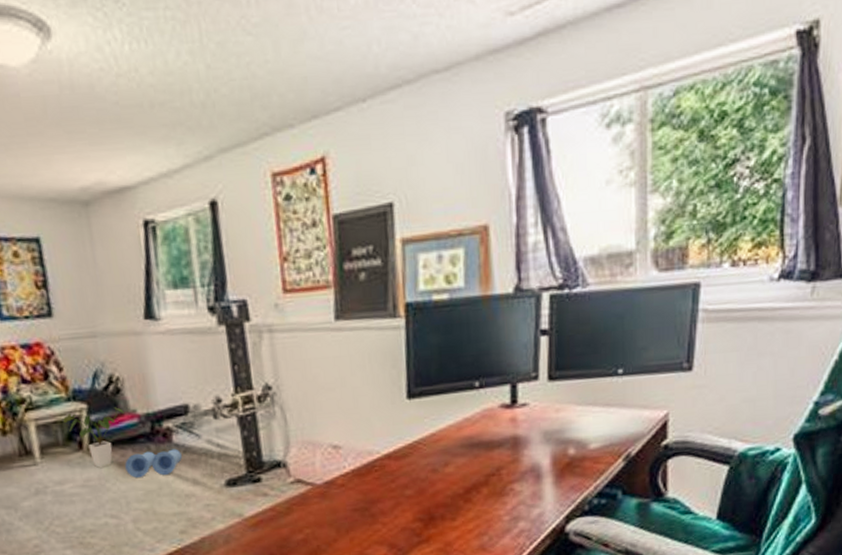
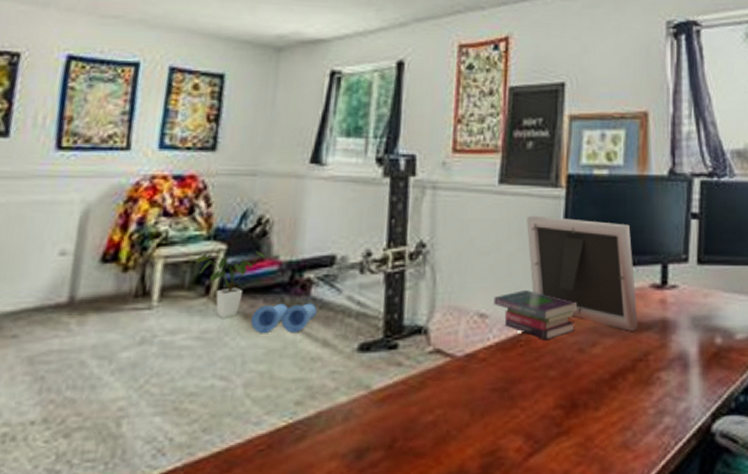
books: none [345,420,427,464] -> present [494,290,577,340]
picture frame: none [368,347,489,450] -> present [527,215,638,331]

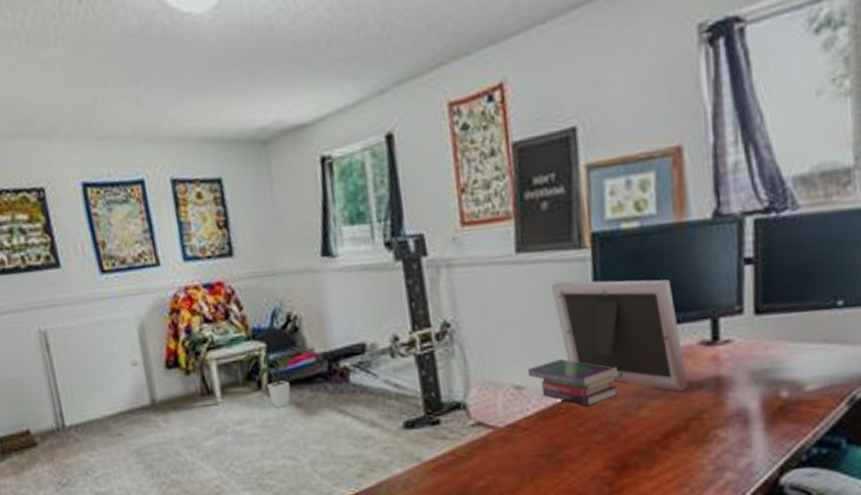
dumbbells: present [251,303,317,333] -> none [302,389,359,418]

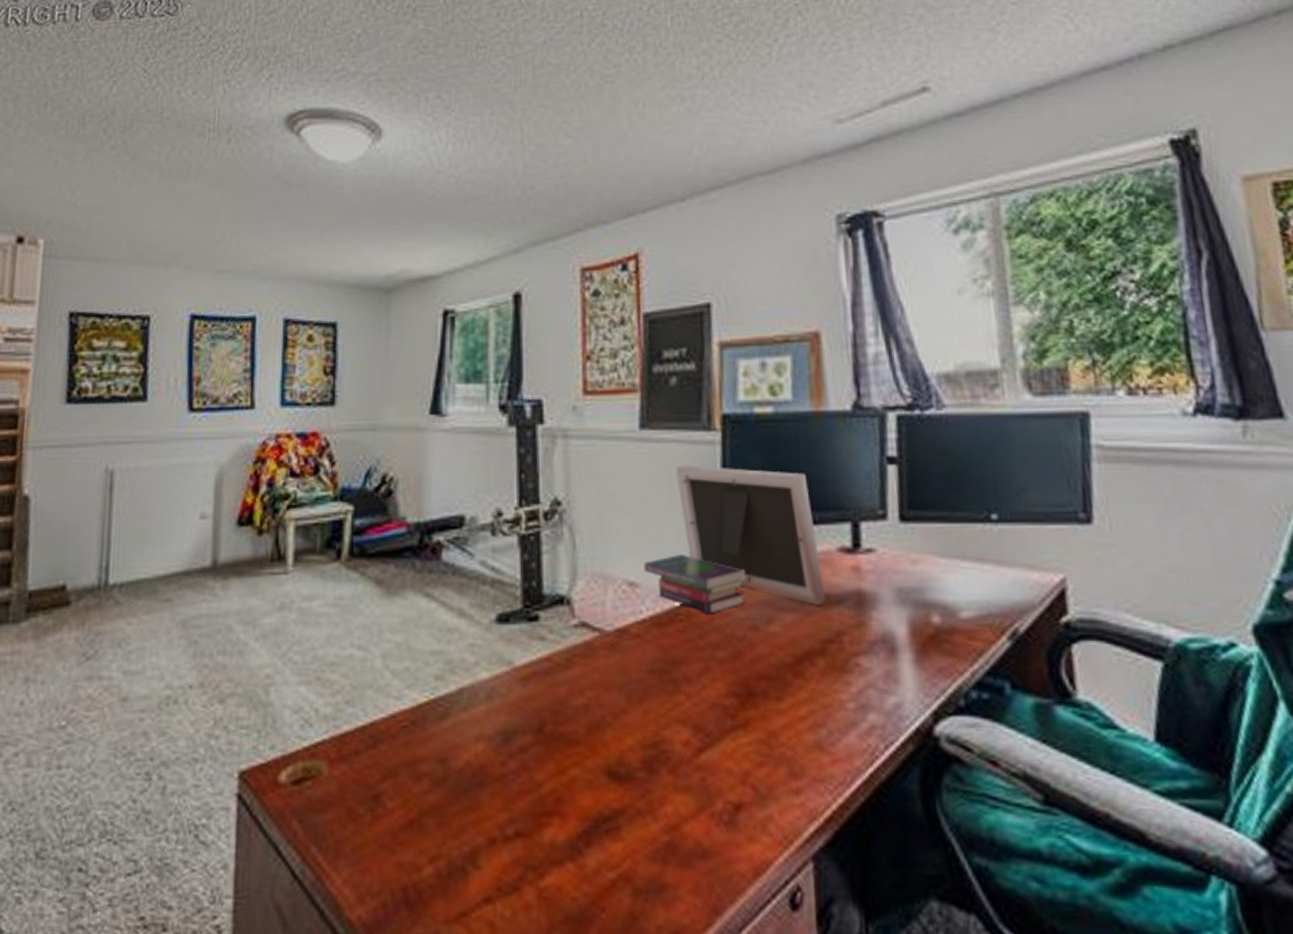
house plant: present [243,346,302,409] -> none [325,512,393,585]

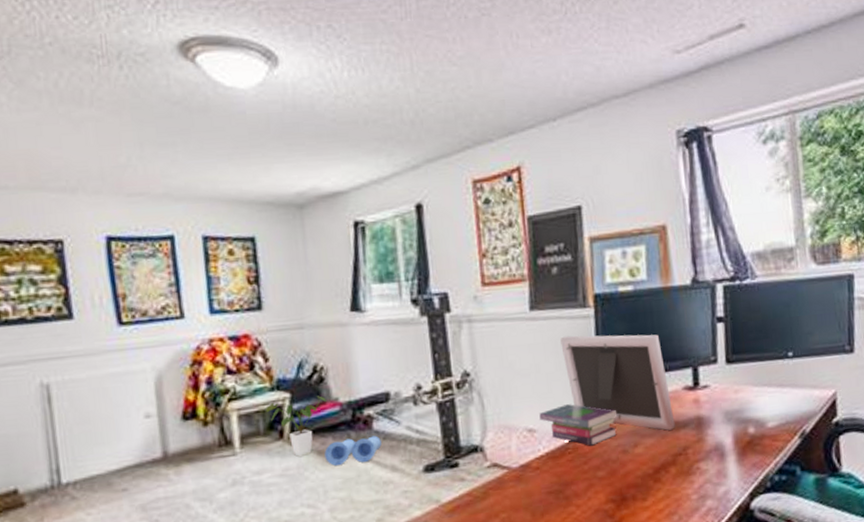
house plant: none [325,512,393,585] -> present [266,396,327,458]
dumbbells: none [384,568,449,600] -> present [324,435,382,466]

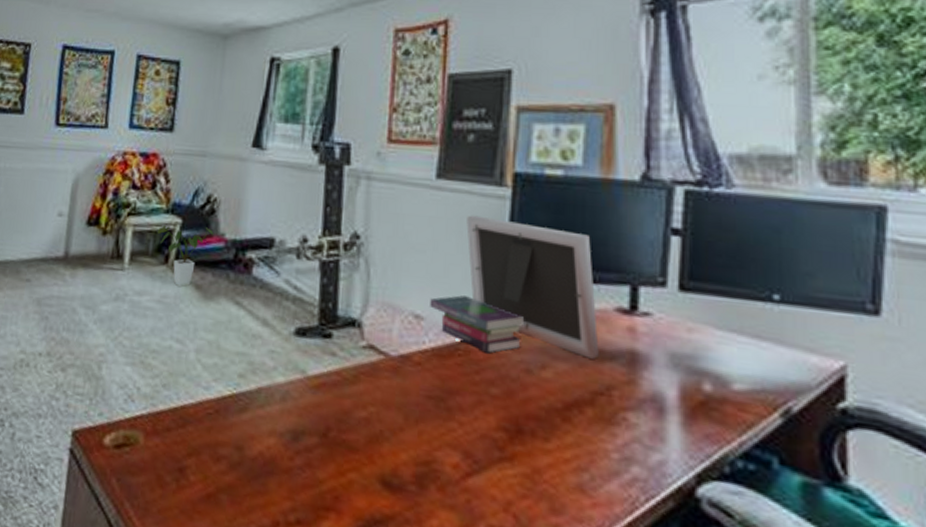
dumbbells: present [324,435,382,466] -> none [201,279,258,308]

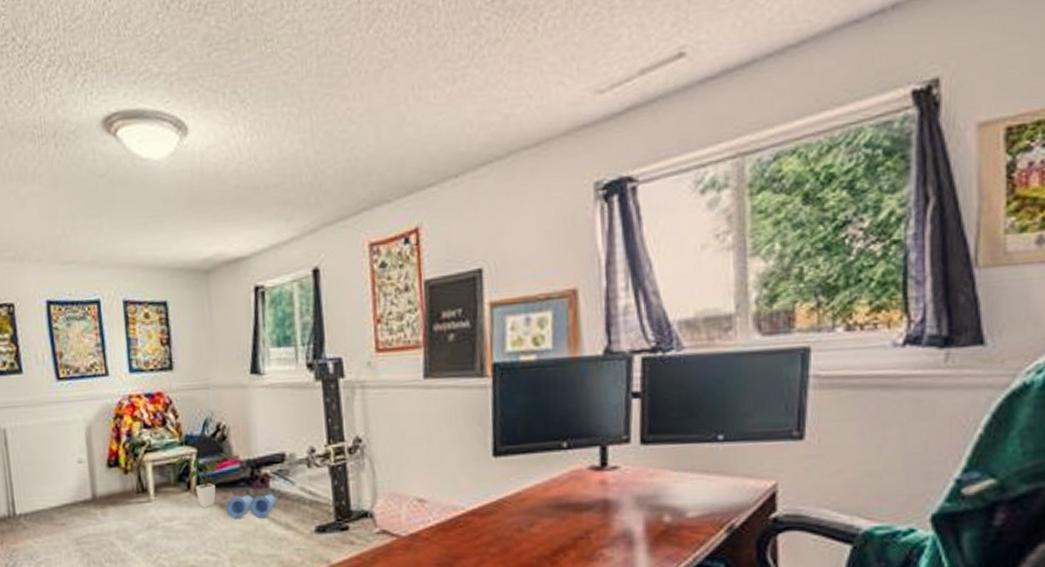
dumbbells: none [201,279,258,308] -> present [226,494,277,519]
books: present [430,295,523,354] -> none [430,476,512,521]
picture frame: present [467,215,599,359] -> none [455,406,577,512]

